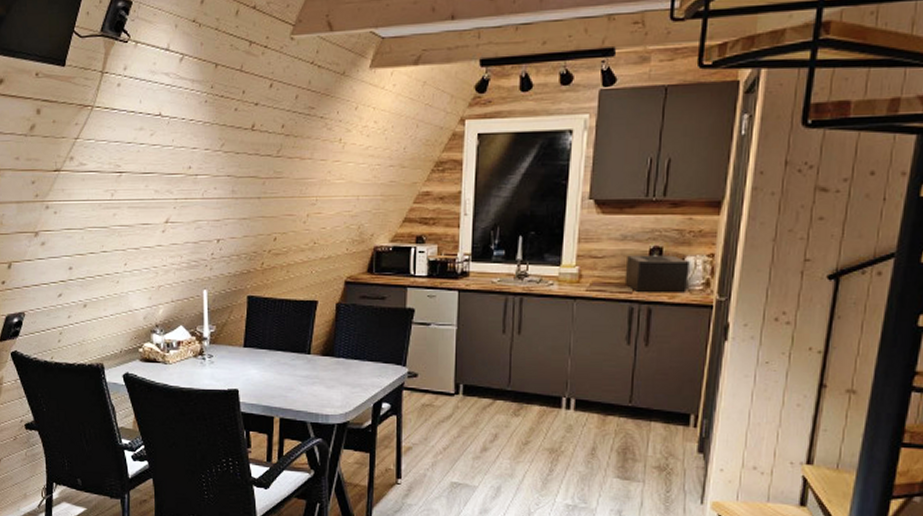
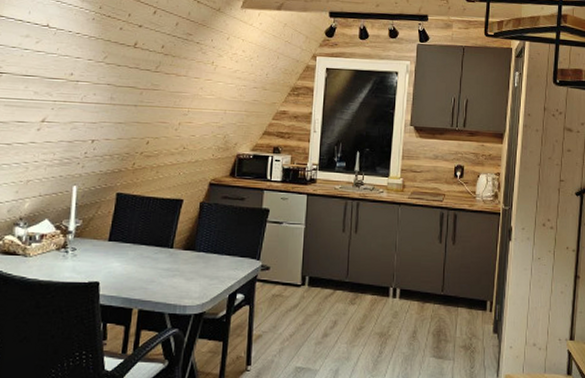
toaster: present [624,255,690,294] -> none [437,171,483,203]

